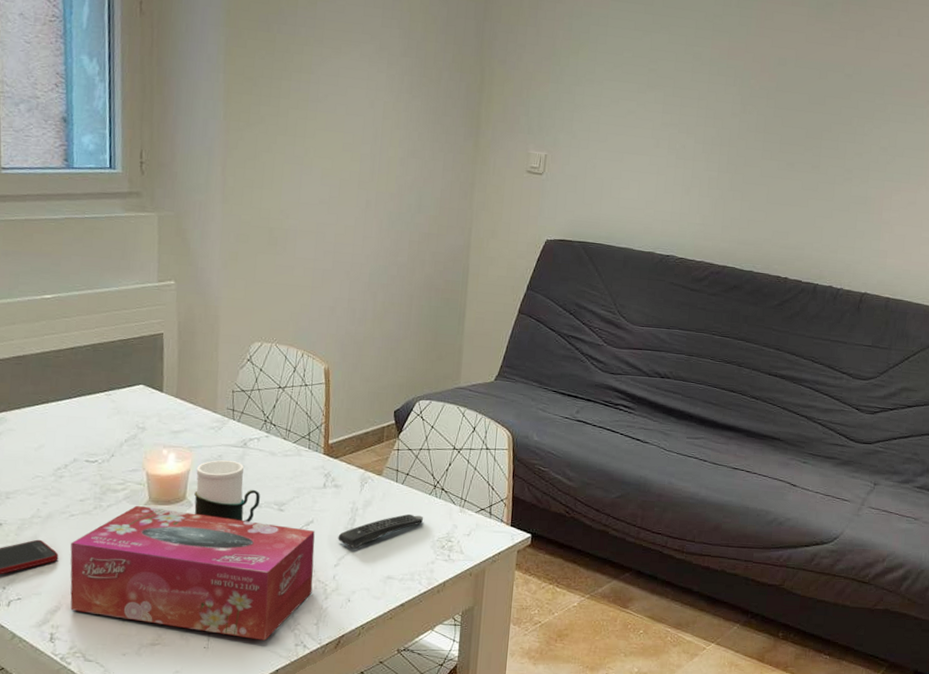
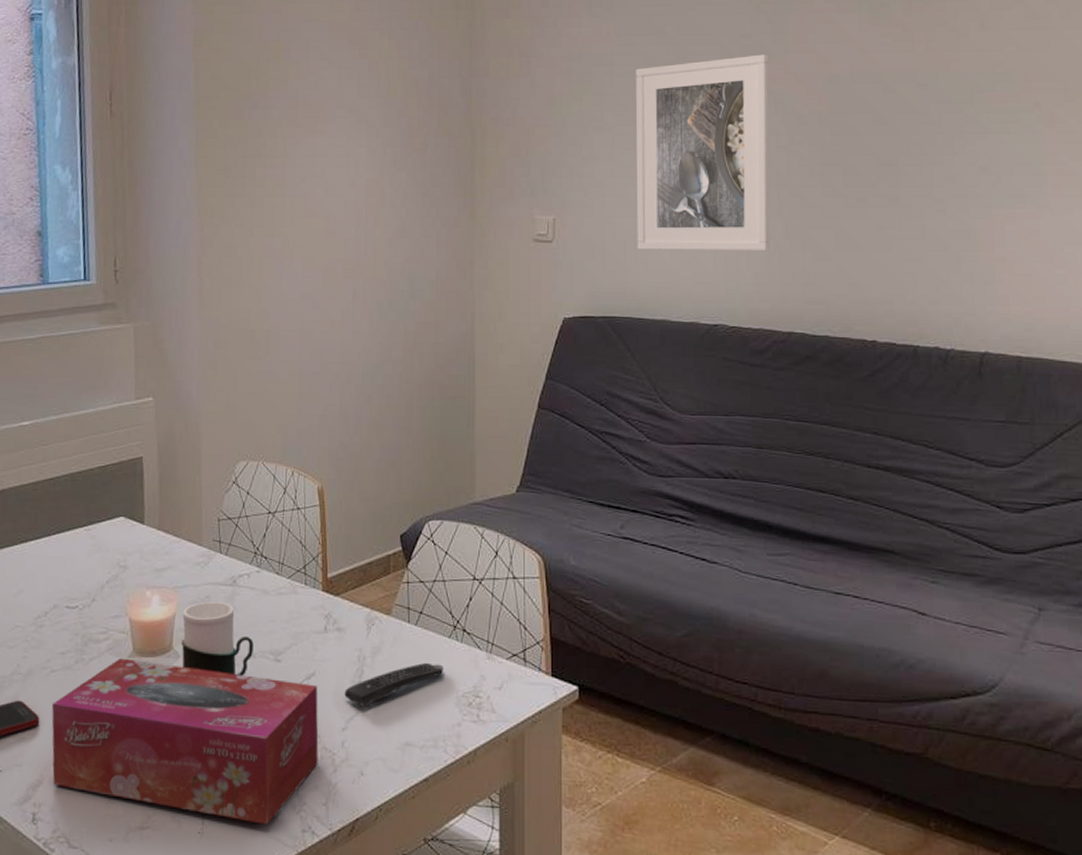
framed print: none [612,32,735,199] -> present [635,54,770,252]

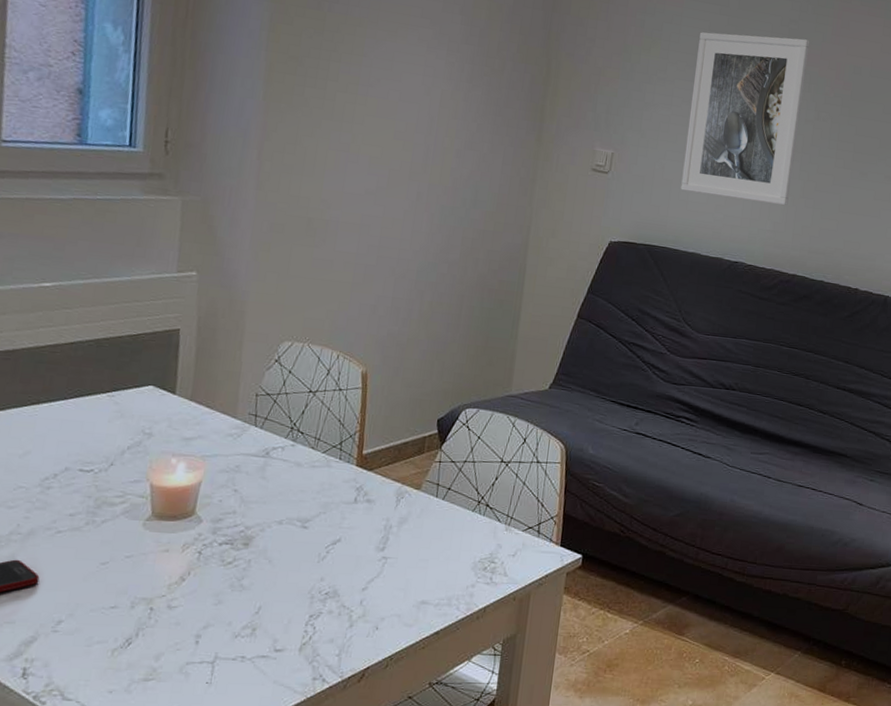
tissue box: present [52,657,319,825] -> none [49,521,342,674]
cup: present [181,601,254,676] -> none [204,471,282,541]
remote control: present [344,662,444,708] -> none [367,532,465,571]

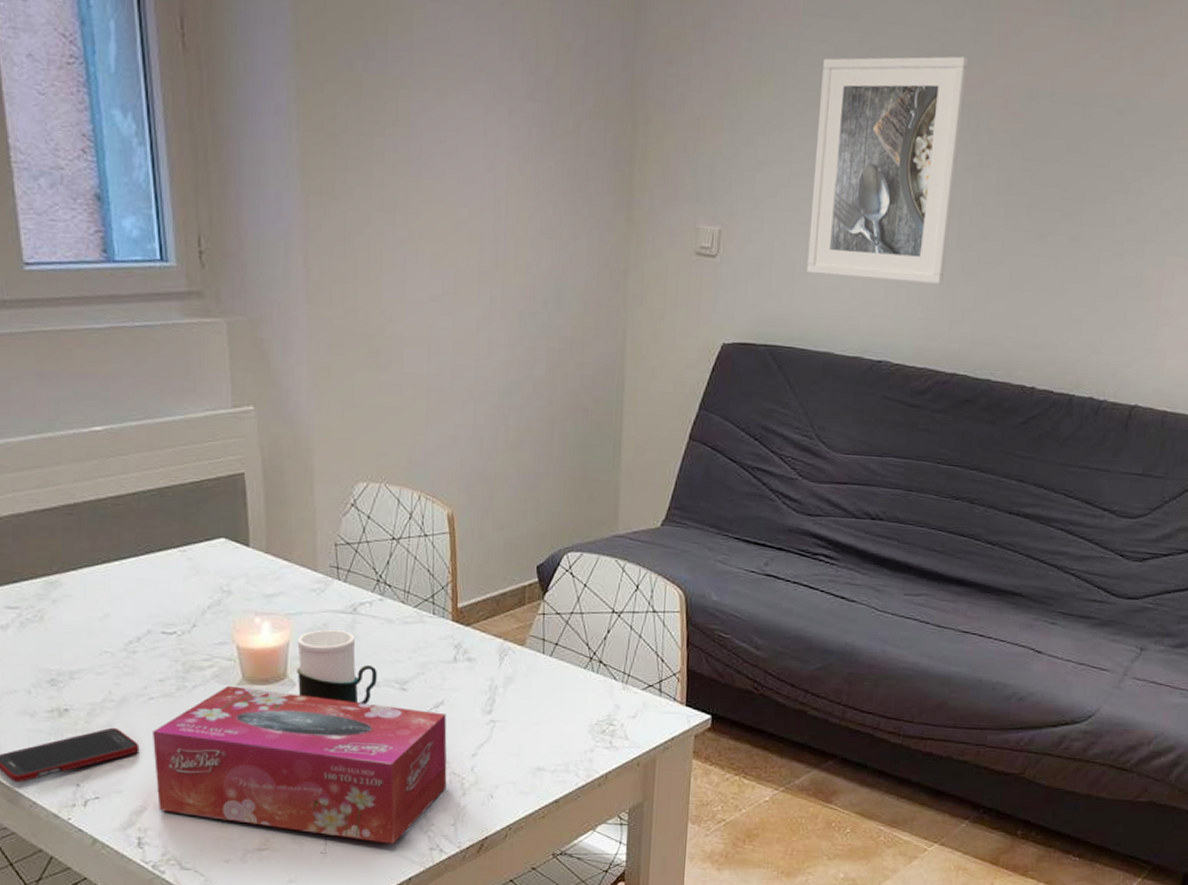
tissue box: none [49,521,342,674] -> present [153,685,447,844]
cup: none [204,471,282,541] -> present [297,629,377,704]

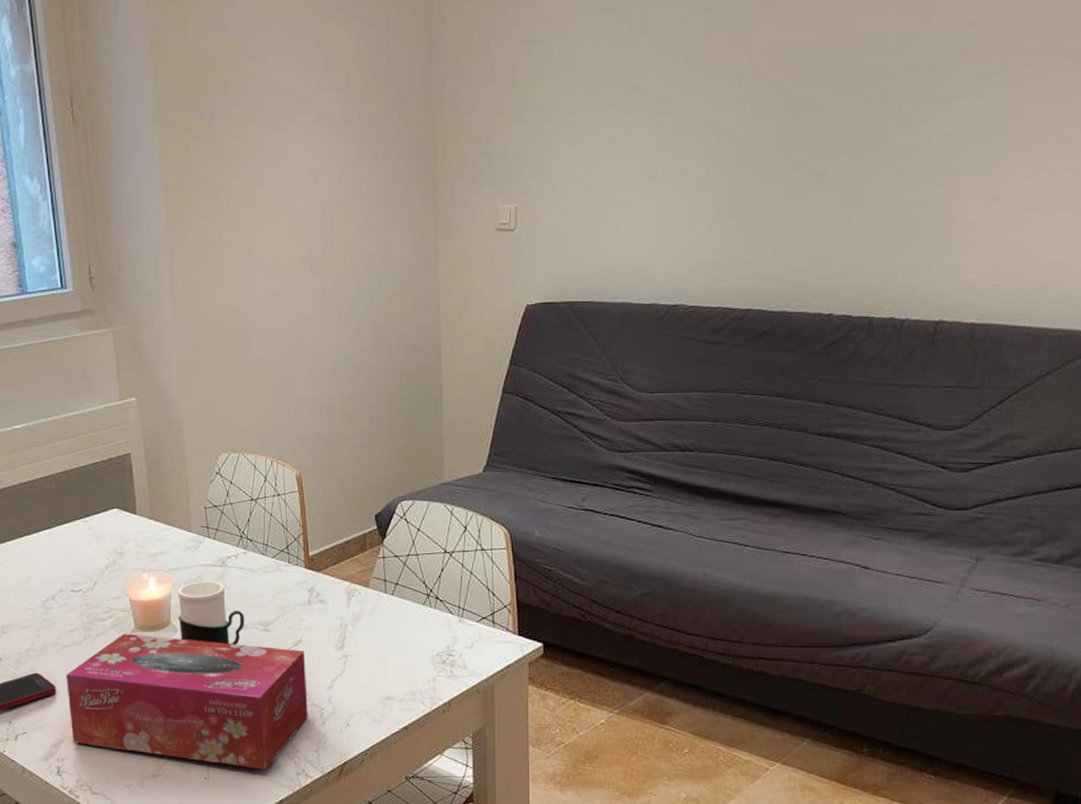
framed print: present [807,56,969,285] -> none [597,26,734,234]

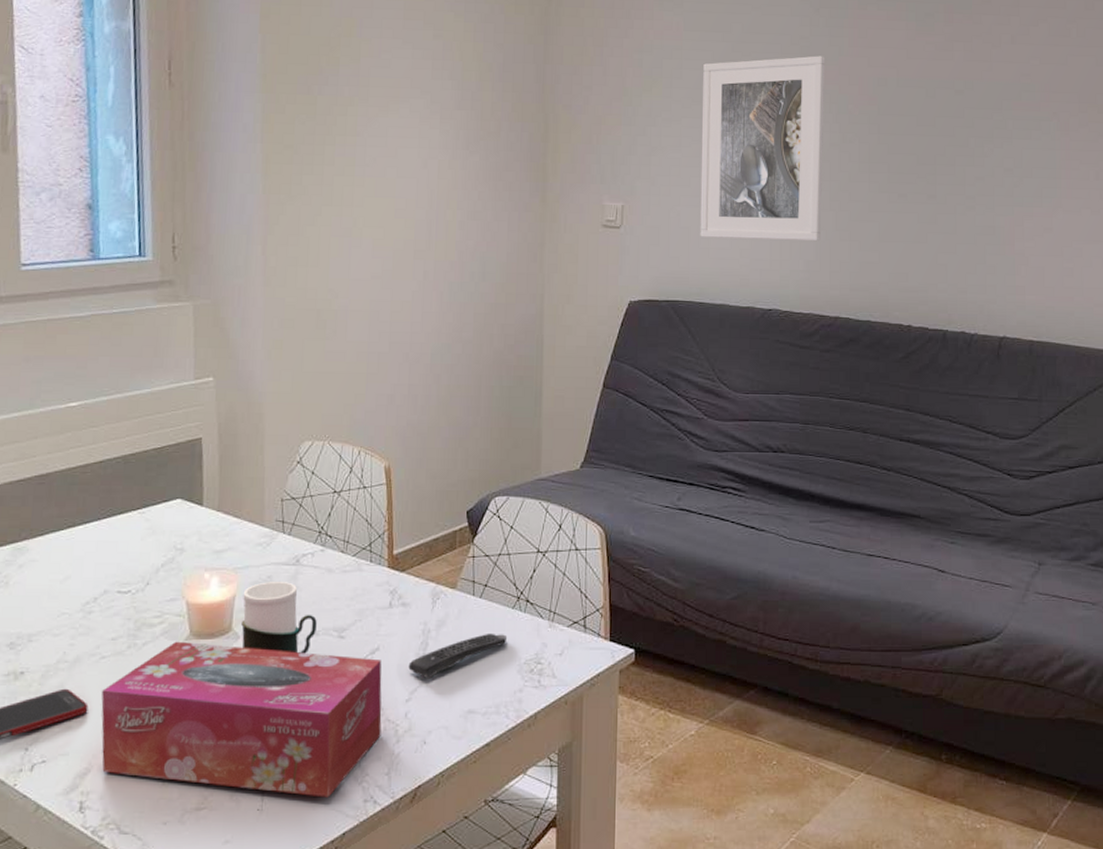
remote control: none [329,627,420,669] -> present [408,633,508,679]
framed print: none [597,26,734,234] -> present [700,55,825,242]

